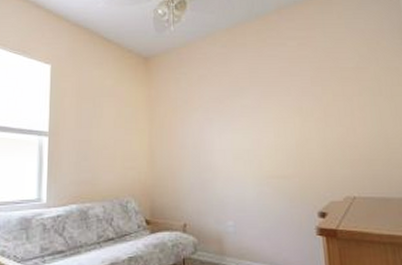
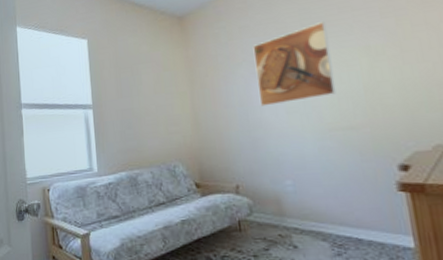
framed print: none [208,82,274,151] -> present [253,22,336,107]

